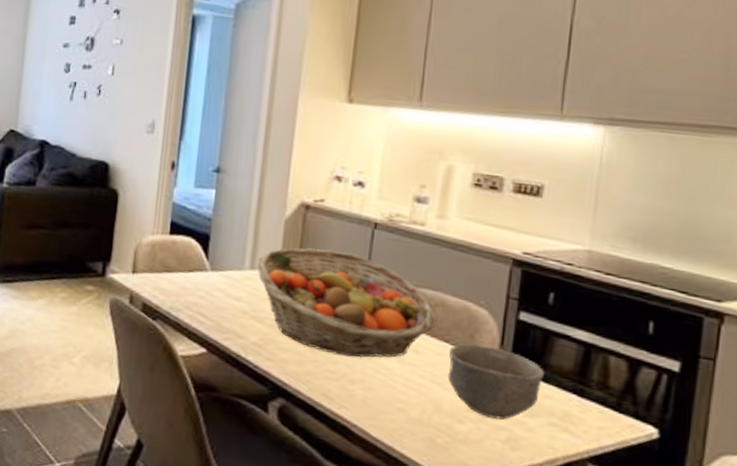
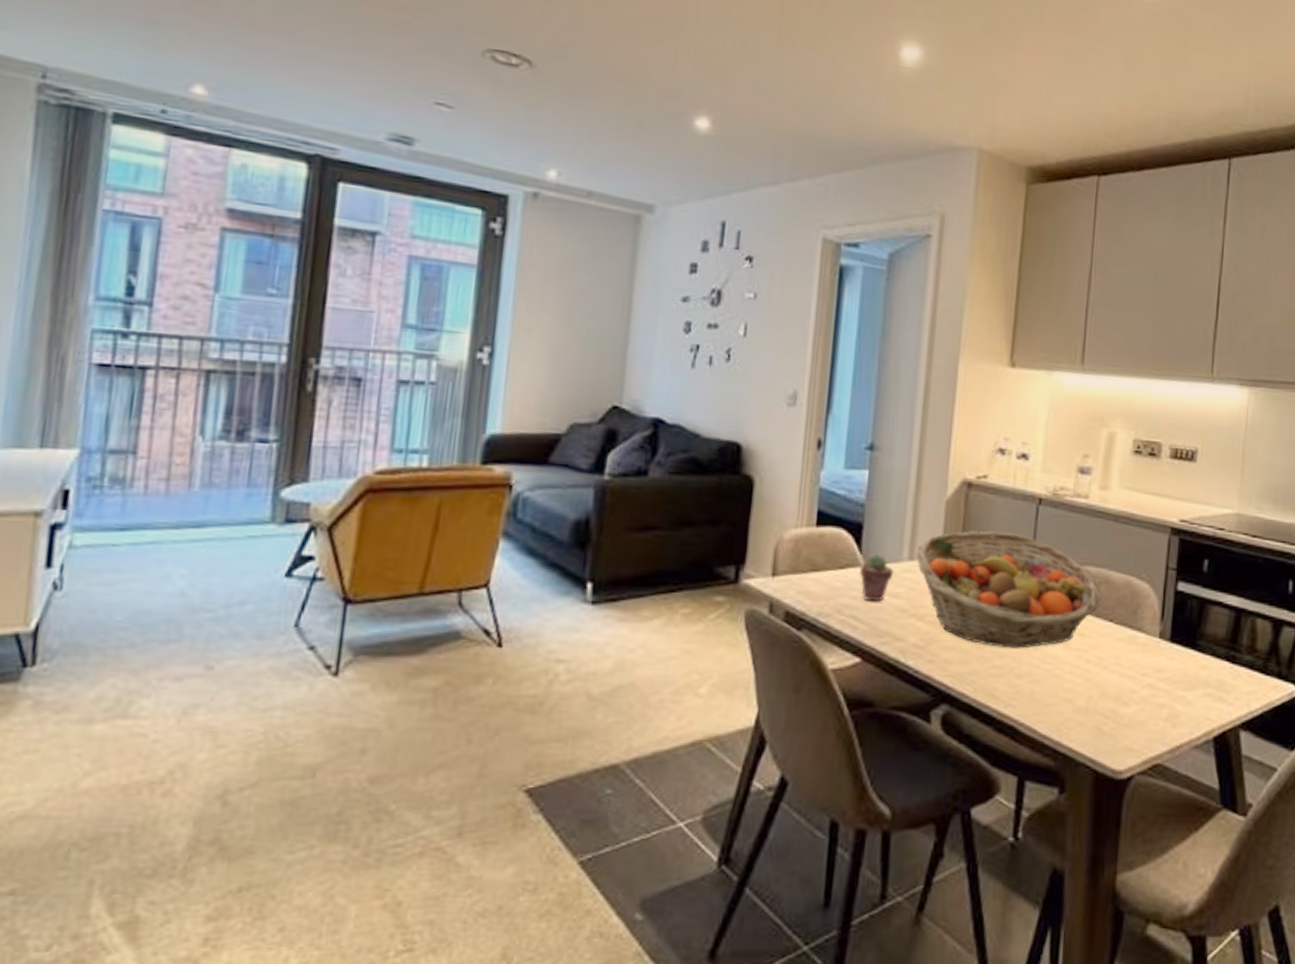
potted succulent: none [206,262,237,303] -> present [859,554,894,602]
bowl: present [447,343,544,420] -> none [1112,620,1201,697]

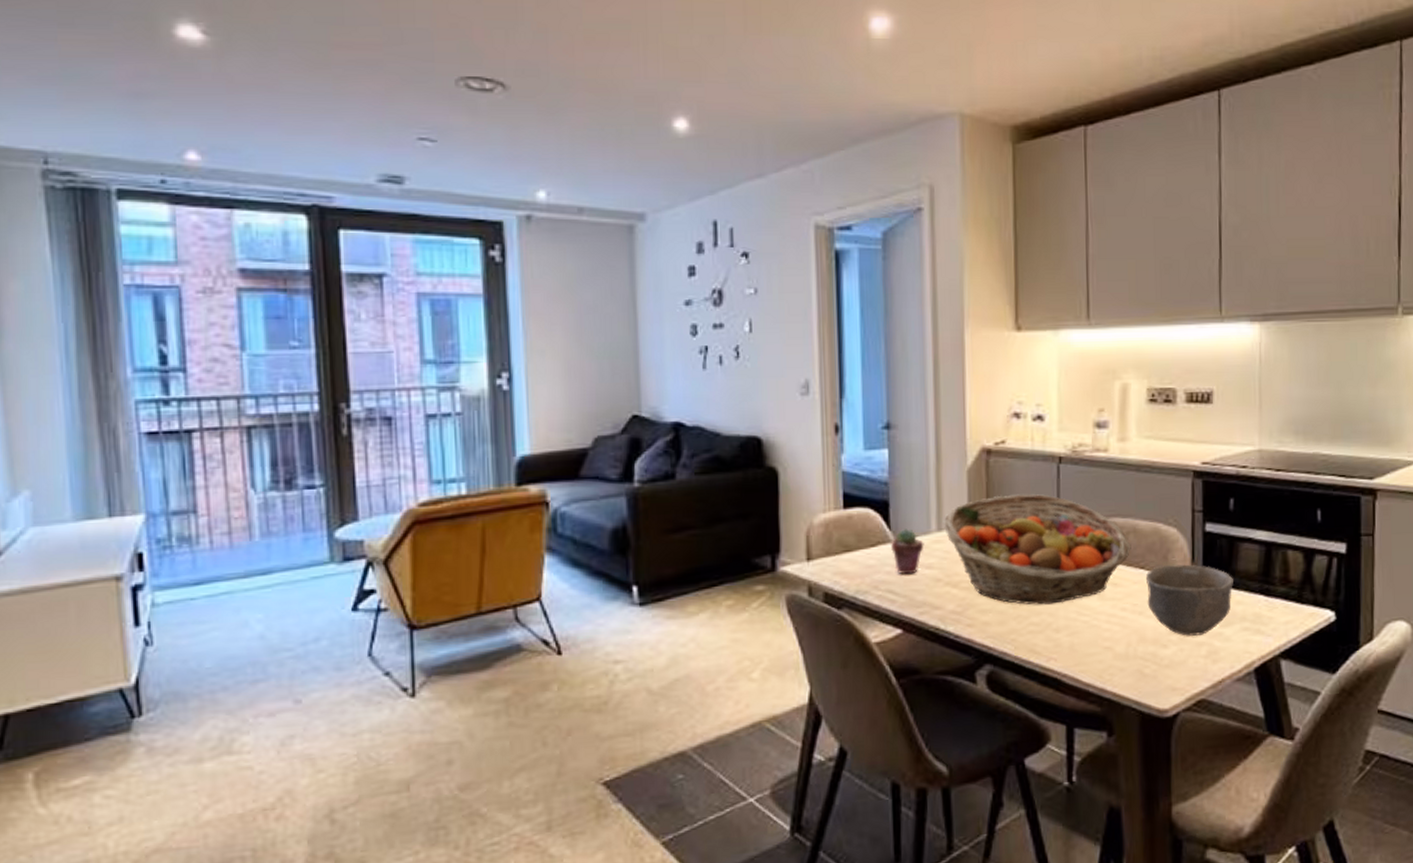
bowl: none [1112,620,1201,697] -> present [1145,564,1233,636]

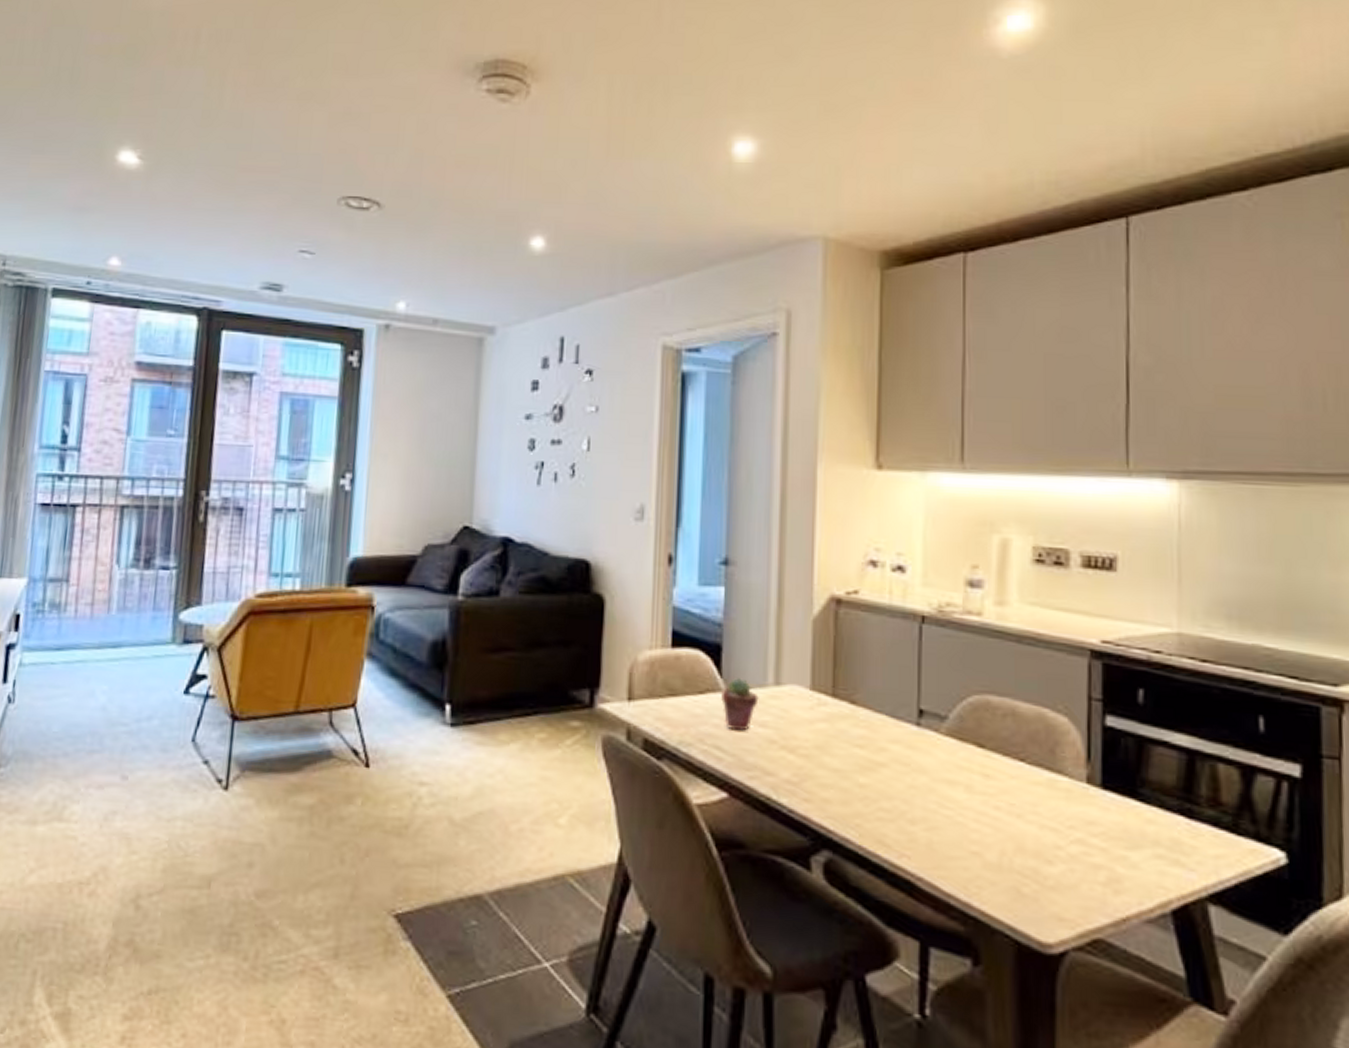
fruit basket: present [943,494,1131,605] -> none [781,652,1009,790]
bowl: present [1145,564,1233,636] -> none [1026,761,1143,856]

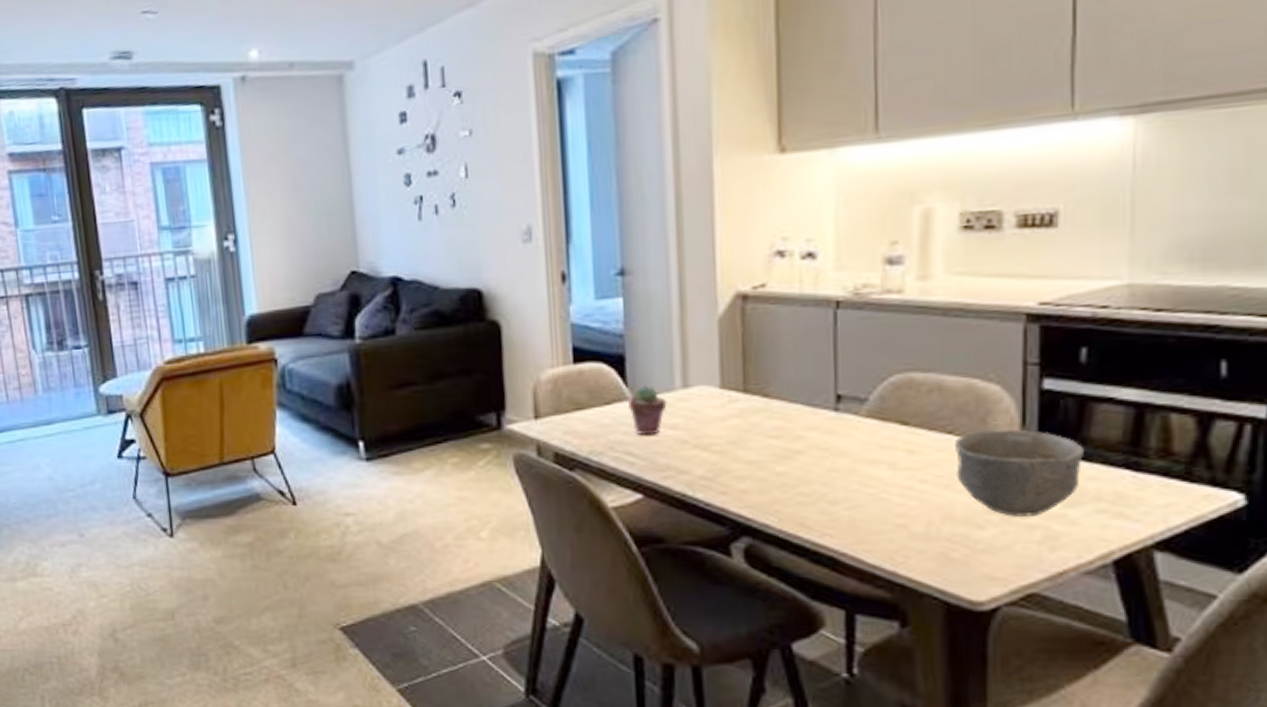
bowl: none [1026,761,1143,856] -> present [954,429,1084,516]

